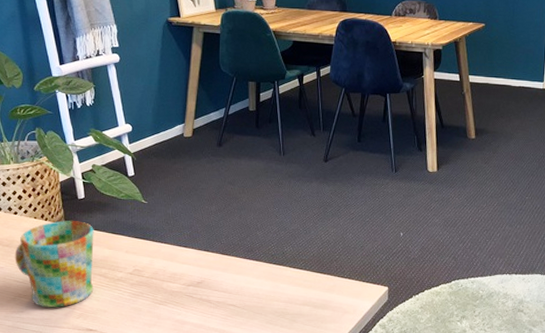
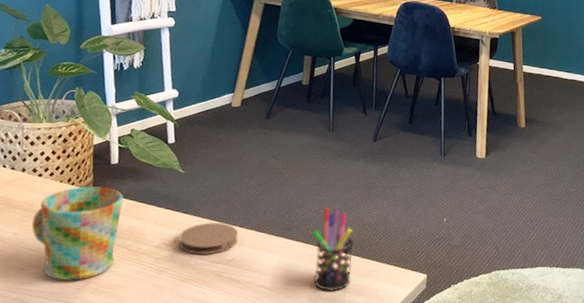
coaster: none [150,248,205,279] -> present [178,222,239,255]
pen holder: none [274,228,315,307] -> present [312,207,354,291]

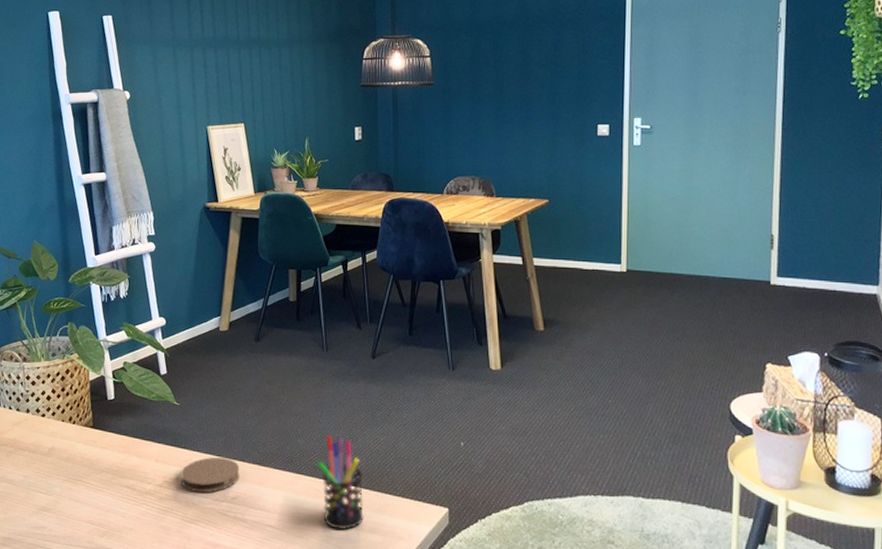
mug: present [31,186,124,281] -> none [39,424,123,524]

